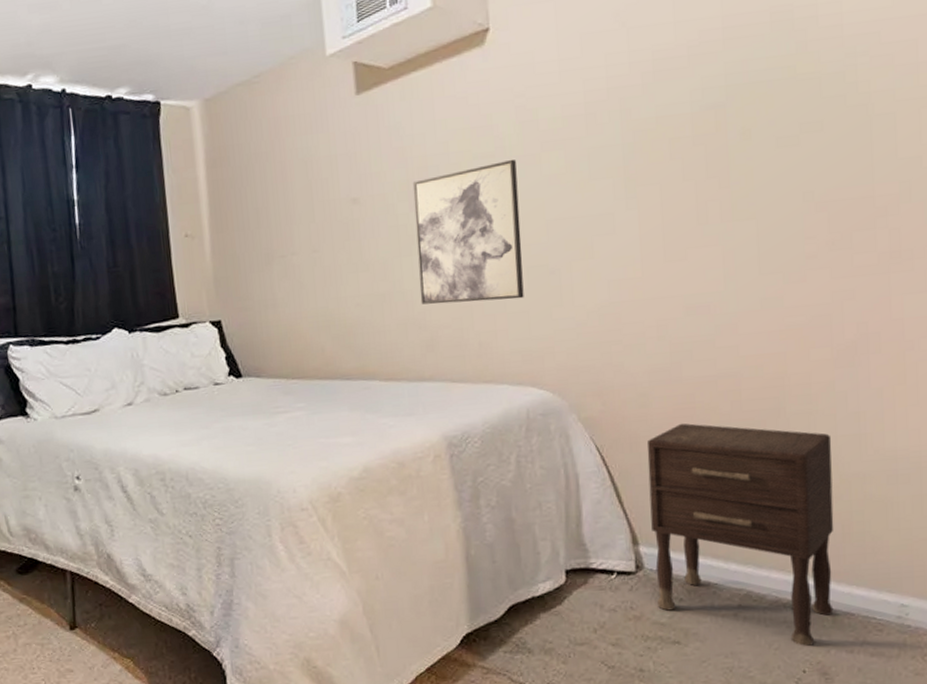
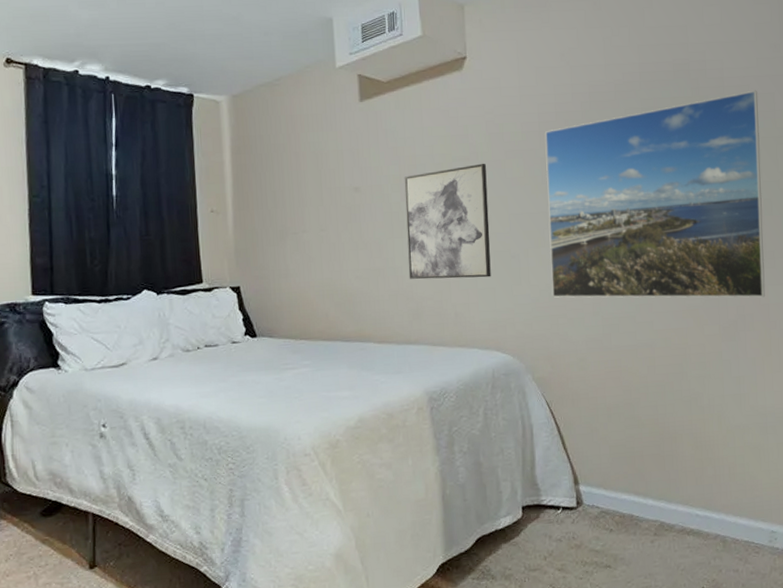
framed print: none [592,37,899,320] -> present [544,90,766,298]
nightstand: present [647,423,834,646] -> none [585,383,724,567]

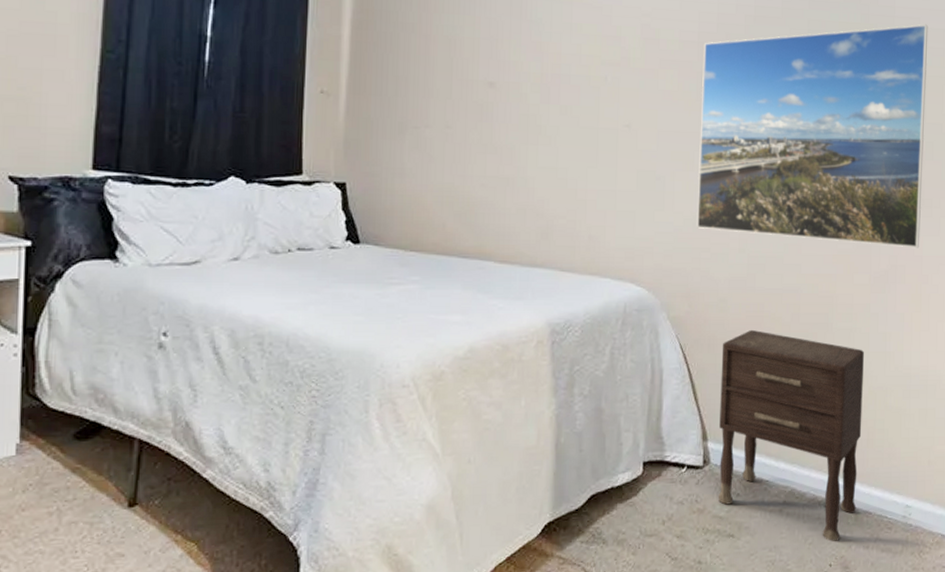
wall art: present [404,163,491,279] -> none [541,70,637,199]
nightstand: none [585,383,724,567] -> present [717,329,865,541]

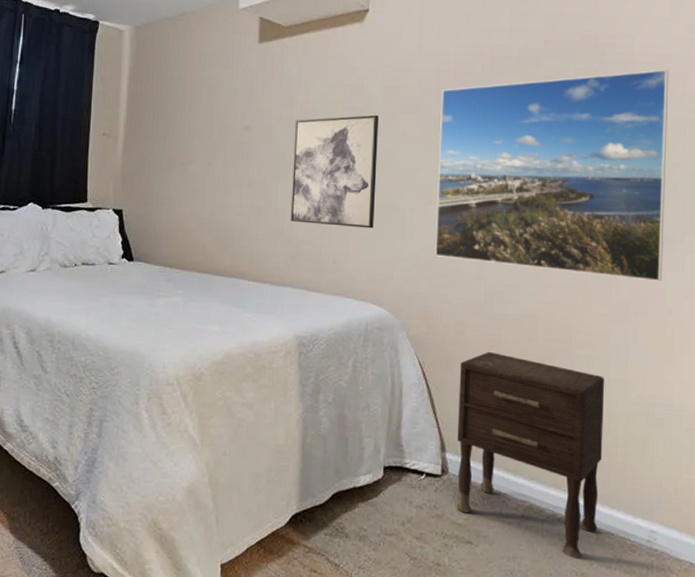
wall art: none [541,70,637,199] -> present [290,114,378,229]

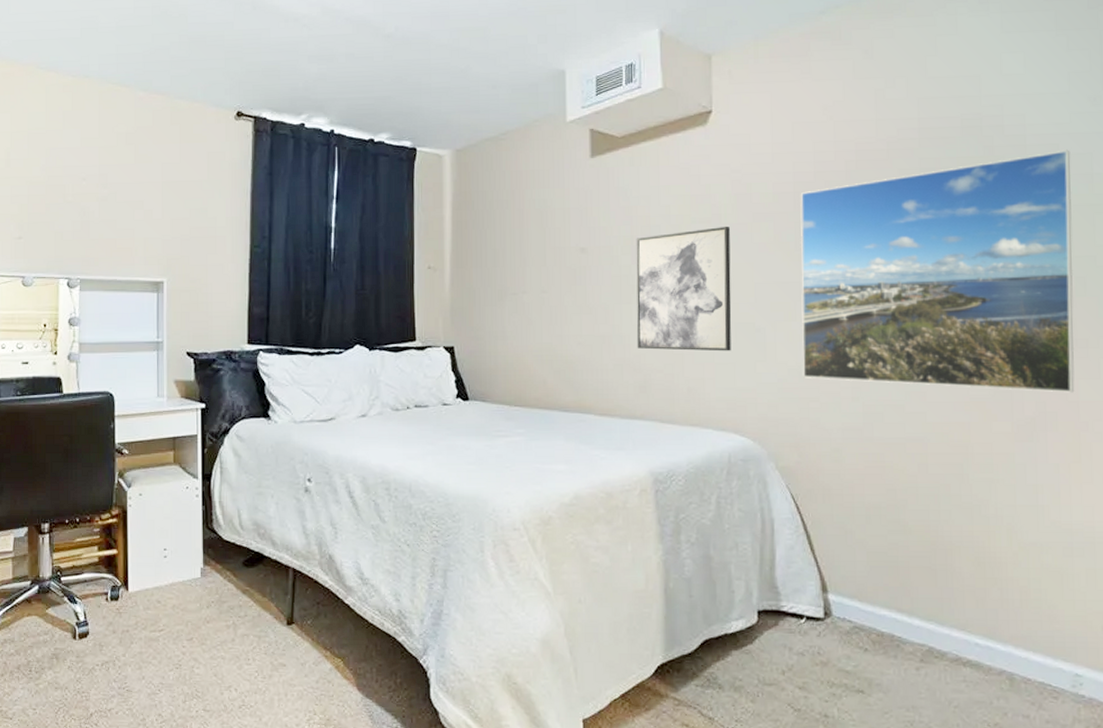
nightstand: present [456,351,605,558] -> none [838,480,1013,707]

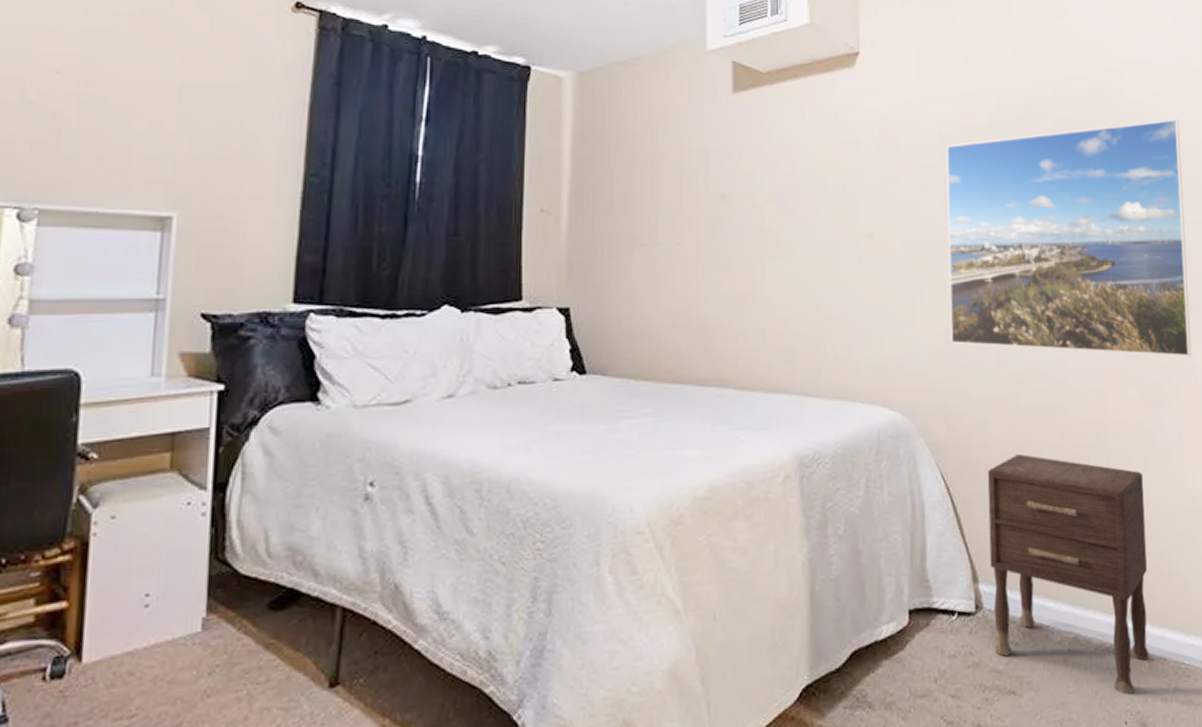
wall art: present [636,226,732,351] -> none [781,176,880,315]
nightstand: none [838,480,1013,707] -> present [987,453,1150,695]

